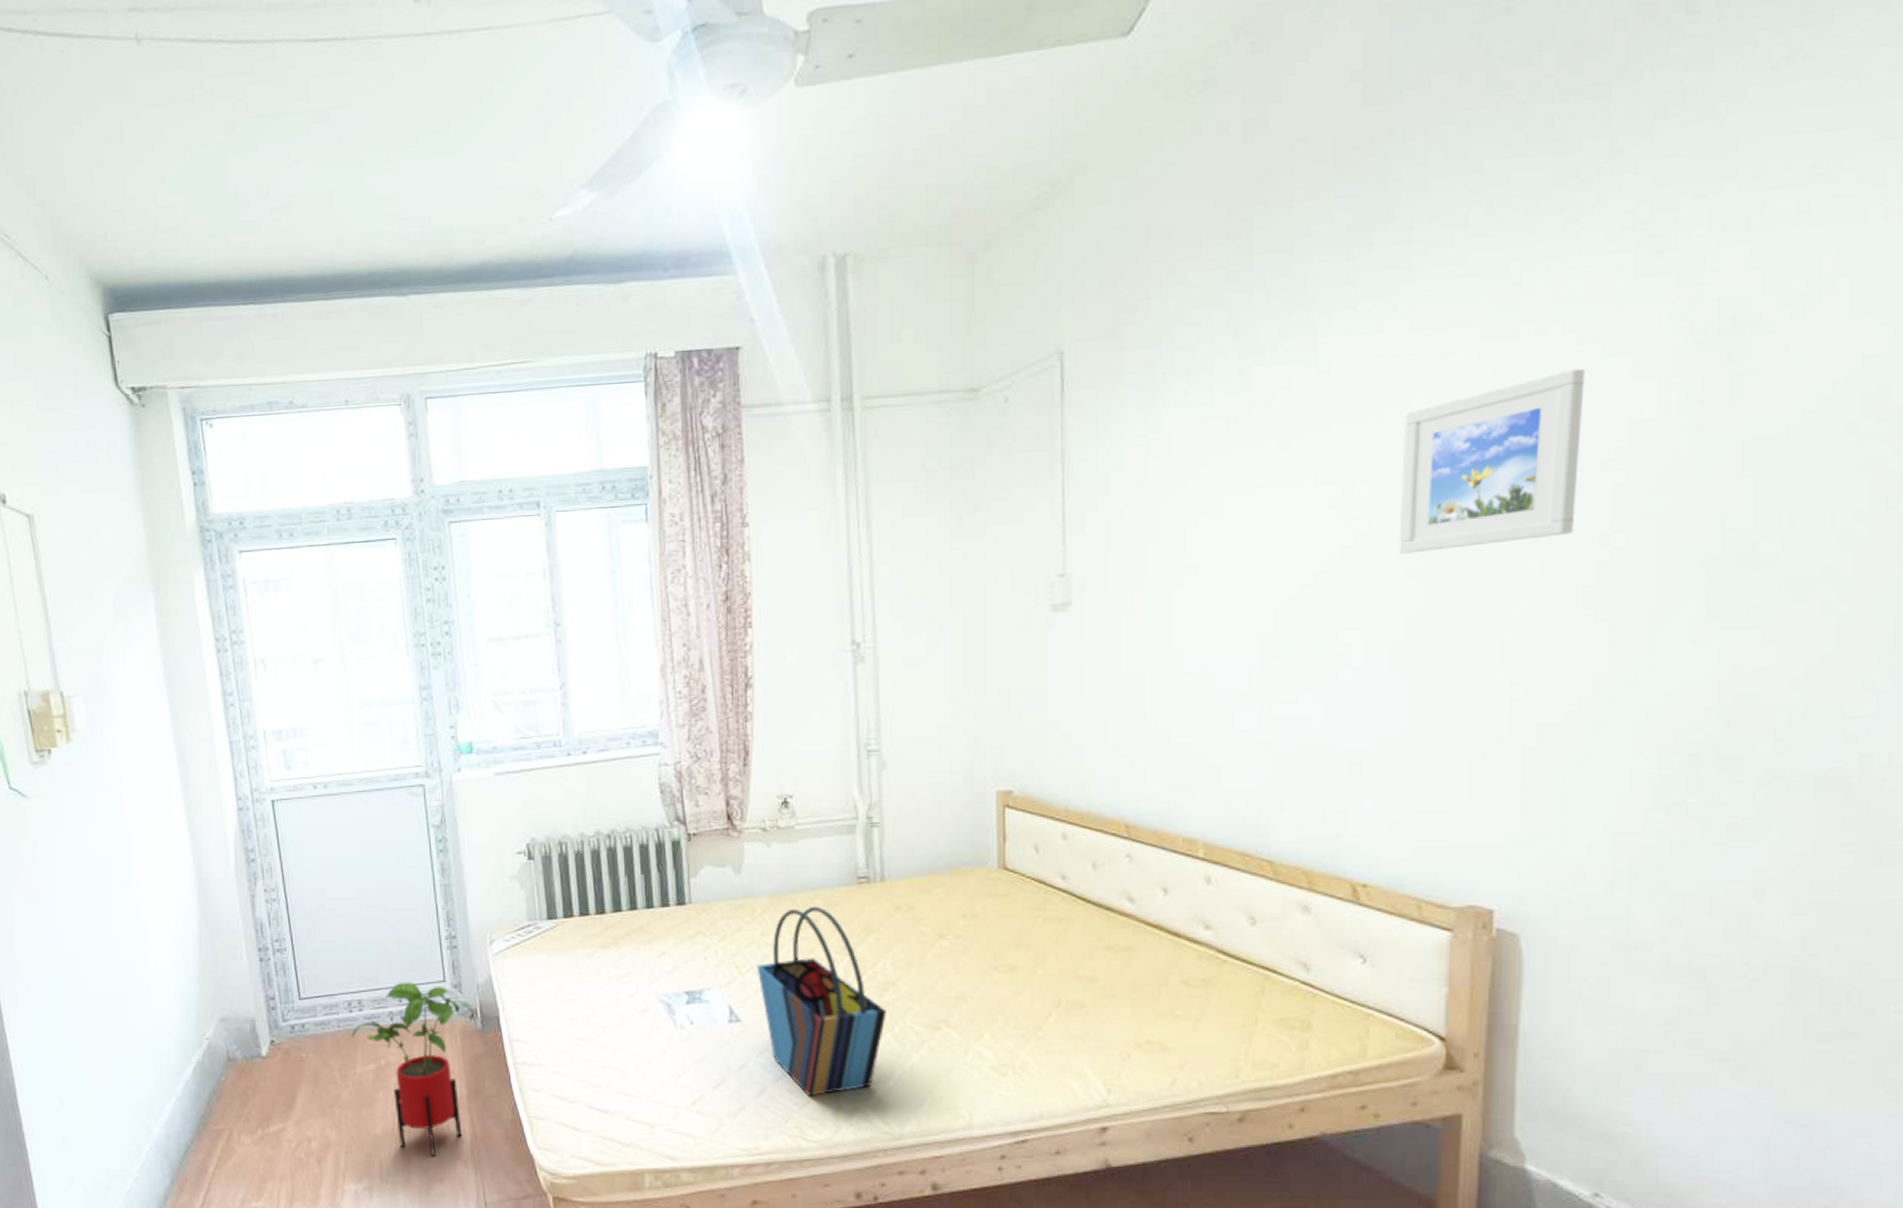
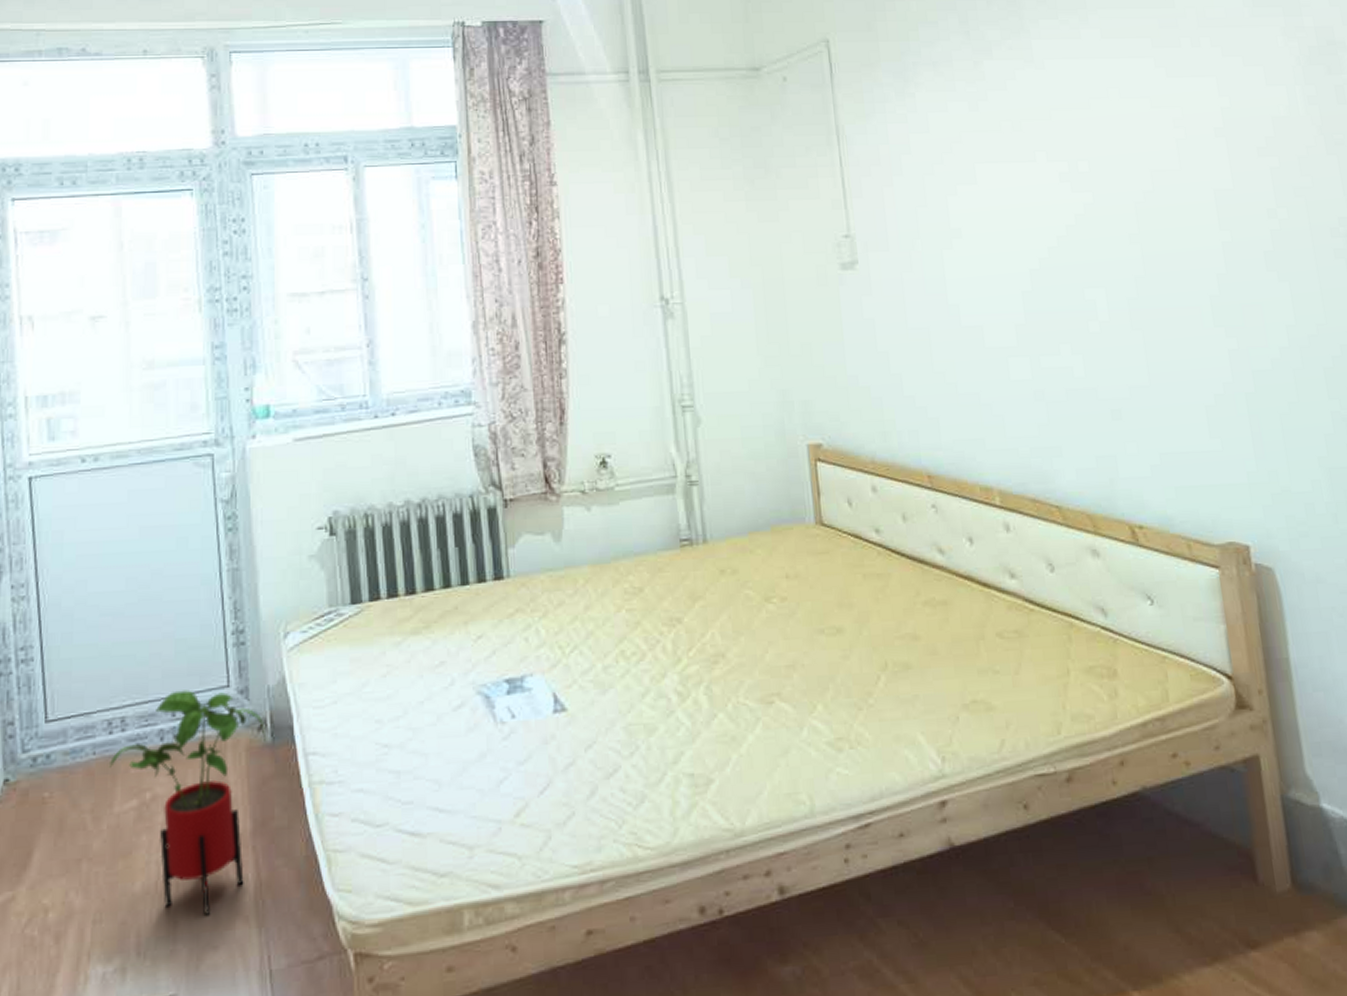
tote bag: present [756,905,887,1096] -> none [581,573,719,794]
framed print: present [1398,368,1585,554] -> none [1107,74,1249,222]

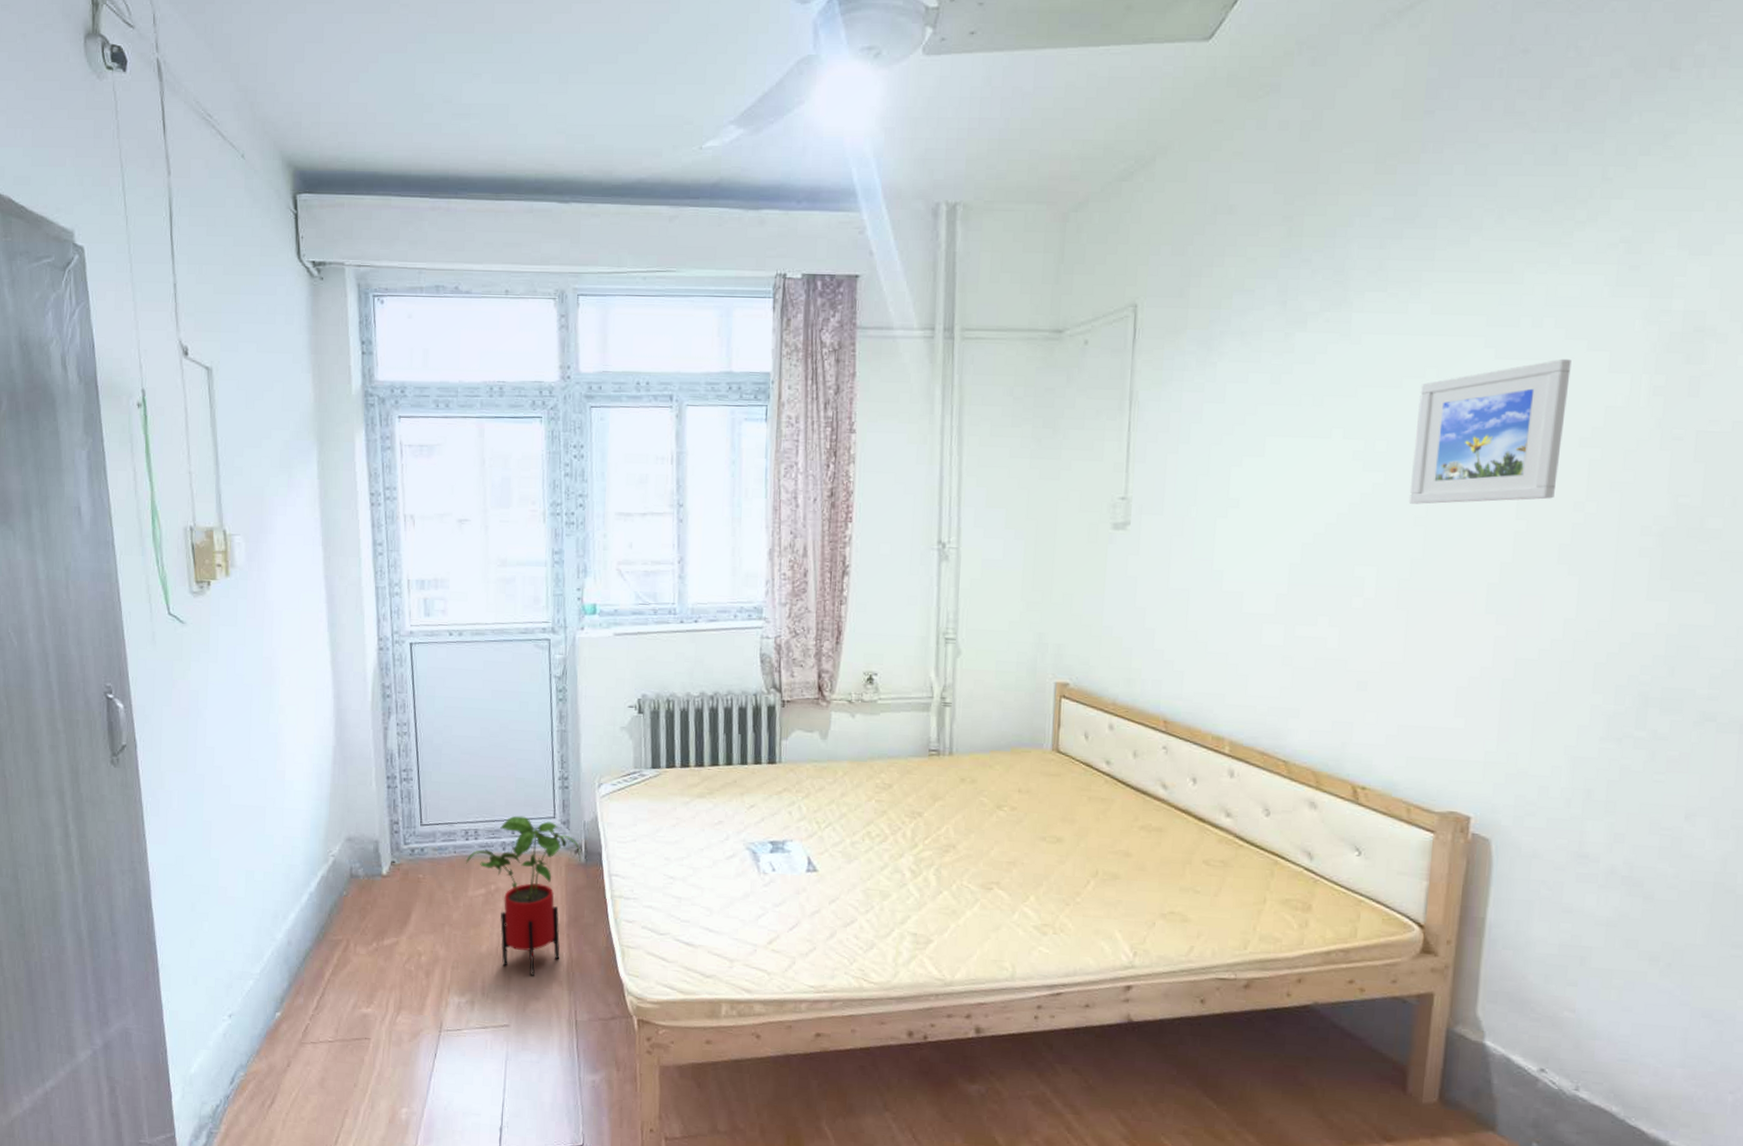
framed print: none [1107,74,1249,222] -> present [1408,358,1572,504]

